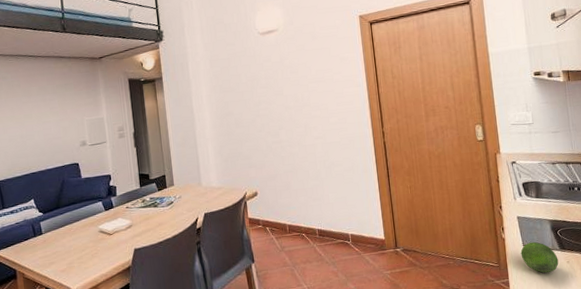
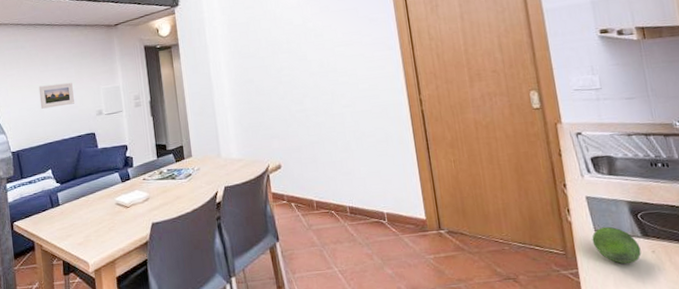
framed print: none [21,113,58,140] -> present [38,82,74,109]

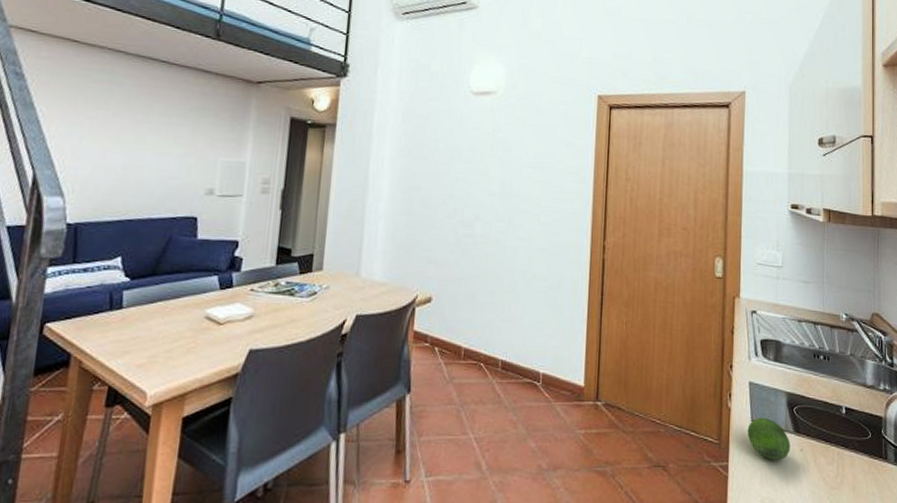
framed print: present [38,82,74,109] -> none [126,140,181,174]

